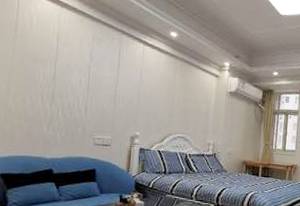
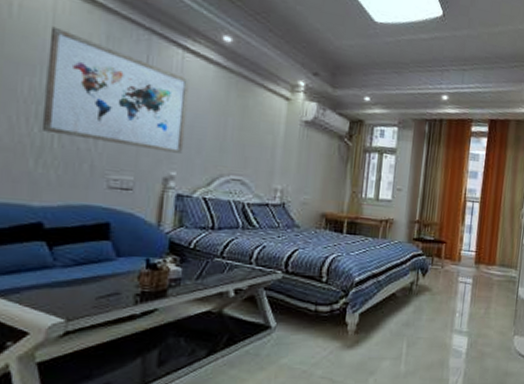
wall art: none [52,33,148,119] -> present [43,26,189,154]

